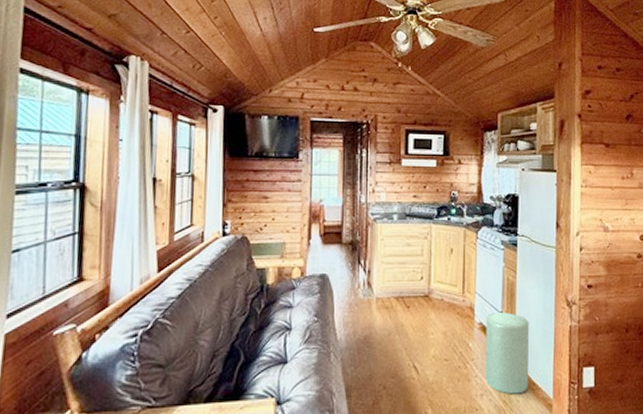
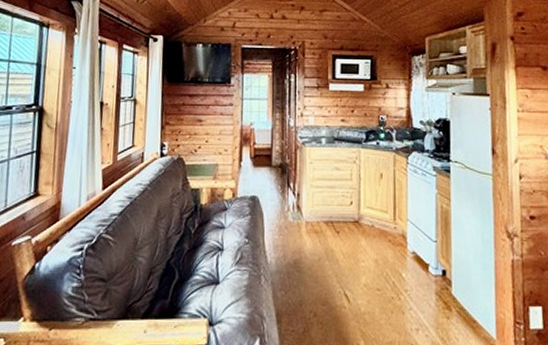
trash can: present [485,311,530,394] -> none [419,241,469,331]

